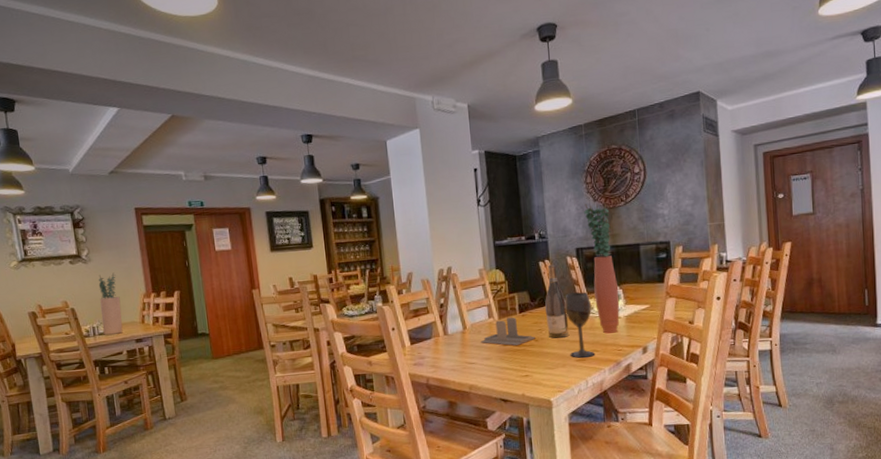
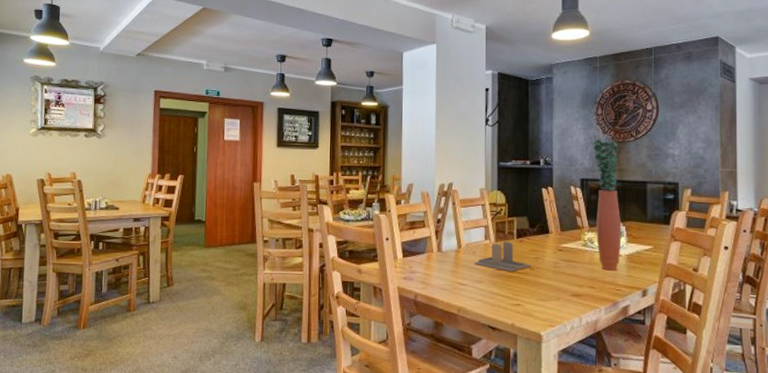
vase: present [98,272,123,336] -> none [104,150,126,212]
wine bottle: present [545,264,569,339] -> none [544,192,567,269]
wine glass: present [564,292,596,358] -> none [564,224,593,293]

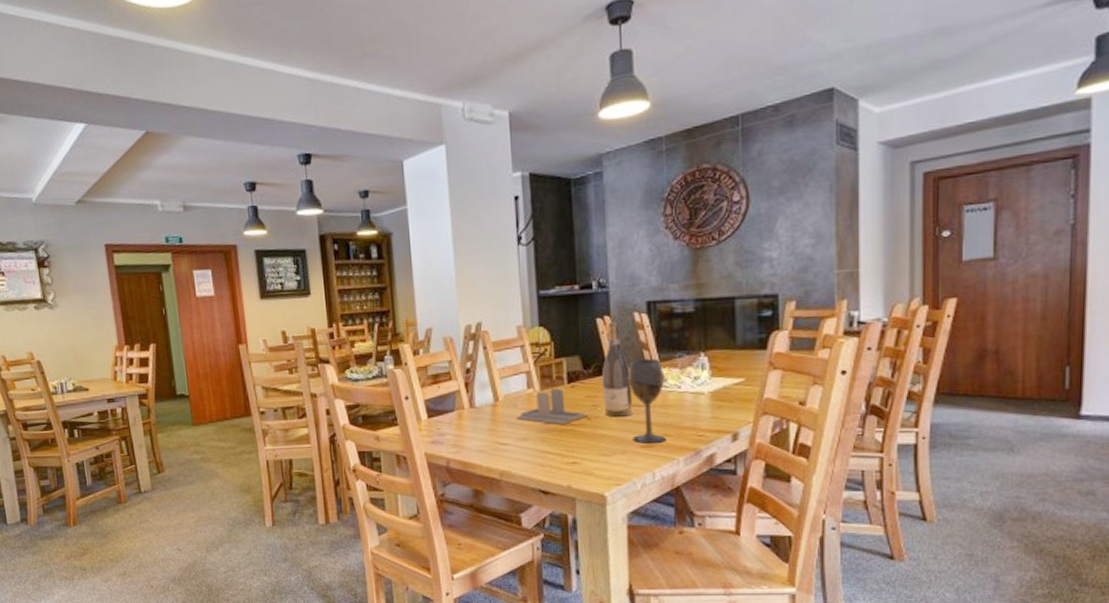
wine bottle: none [544,192,567,269] -> present [602,322,633,417]
wine glass: none [564,224,593,293] -> present [627,358,667,444]
vase: present [592,135,622,271] -> none [660,242,703,414]

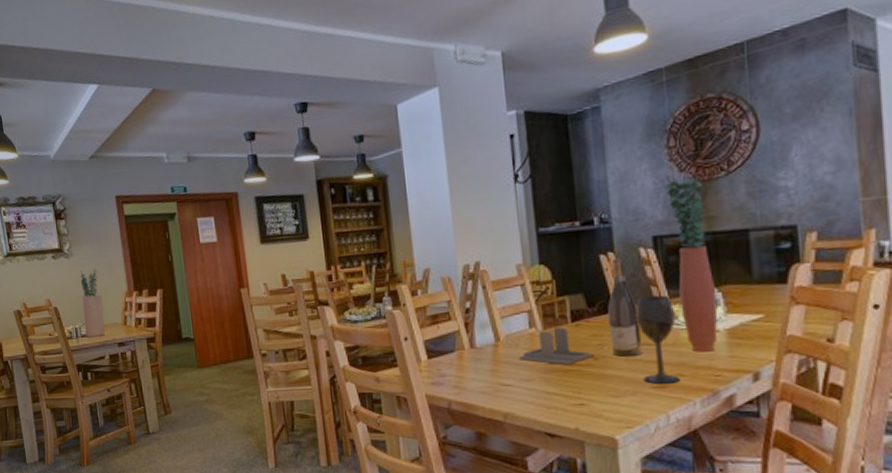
vase: none [66,320,93,394] -> present [80,268,105,338]
vase: none [660,242,703,414] -> present [664,174,718,352]

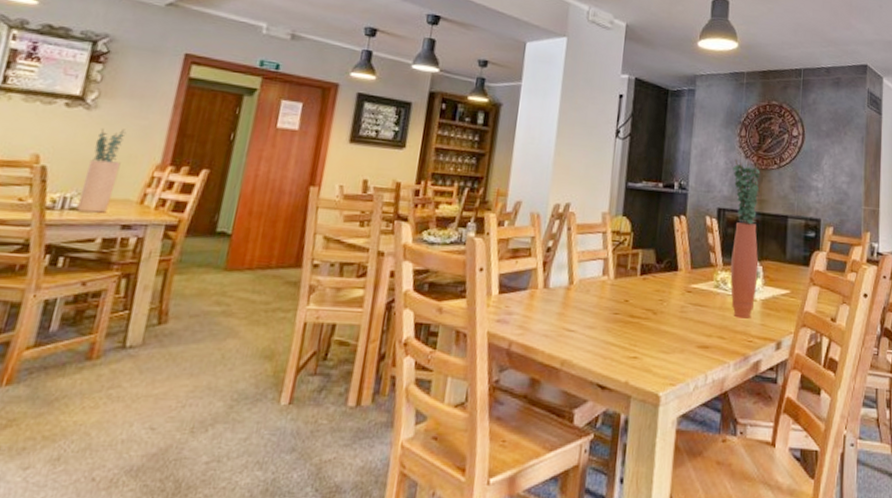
napkin holder: present [519,327,594,364] -> none [587,278,654,316]
wine bottle: present [608,258,643,357] -> none [669,222,697,315]
wine glass: present [635,295,681,384] -> none [691,260,726,345]

